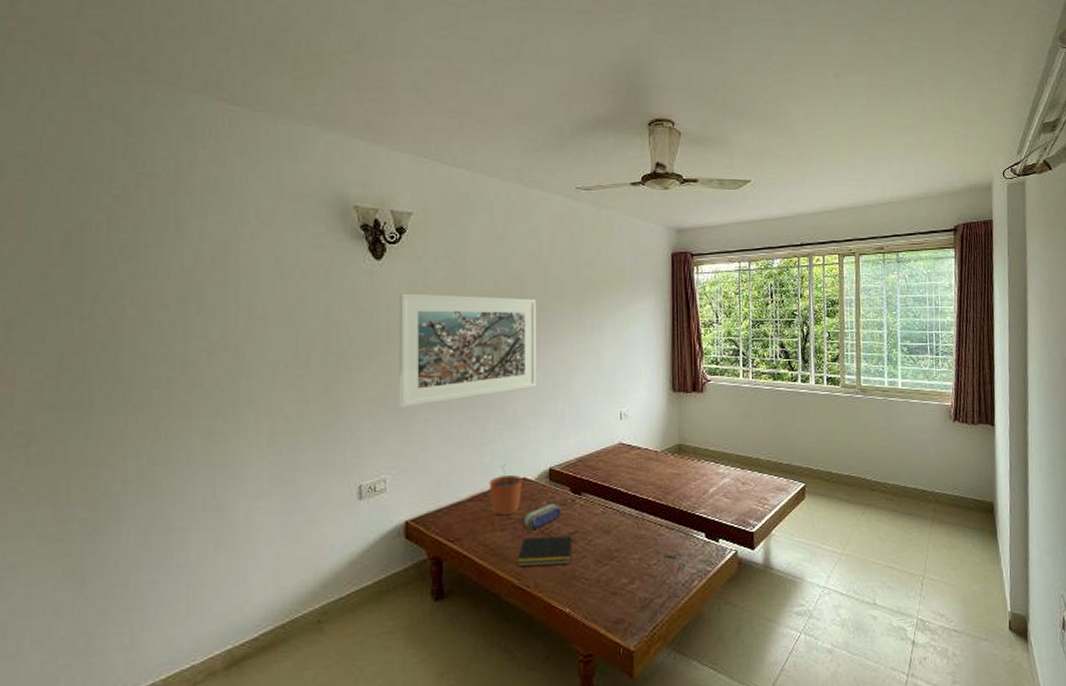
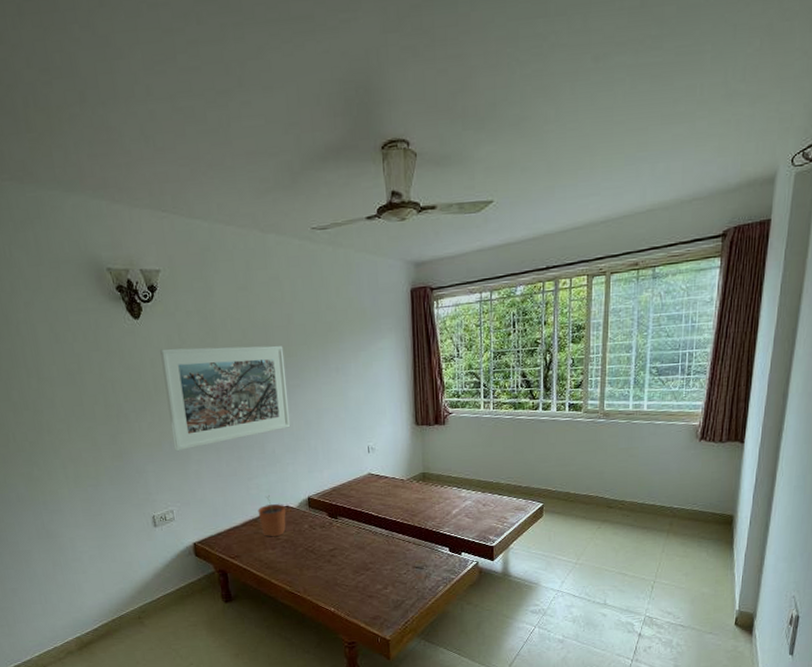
notepad: present [517,536,573,567] -> none [288,552,333,577]
pencil case: present [521,503,561,531] -> none [288,526,321,549]

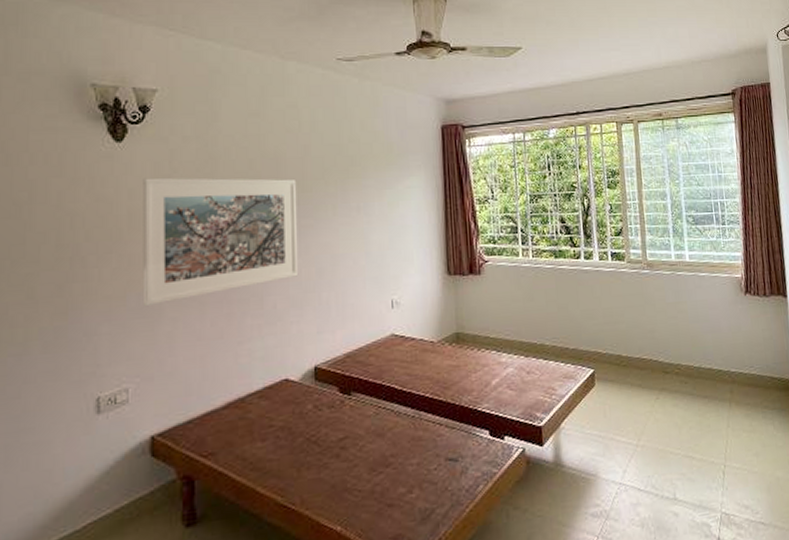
plant pot: present [257,495,286,537] -> none [246,364,285,424]

